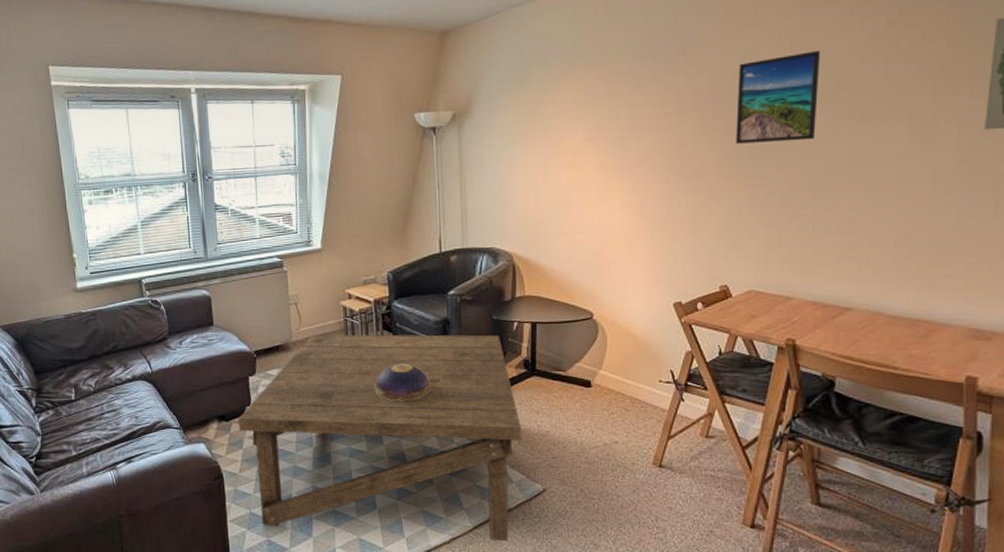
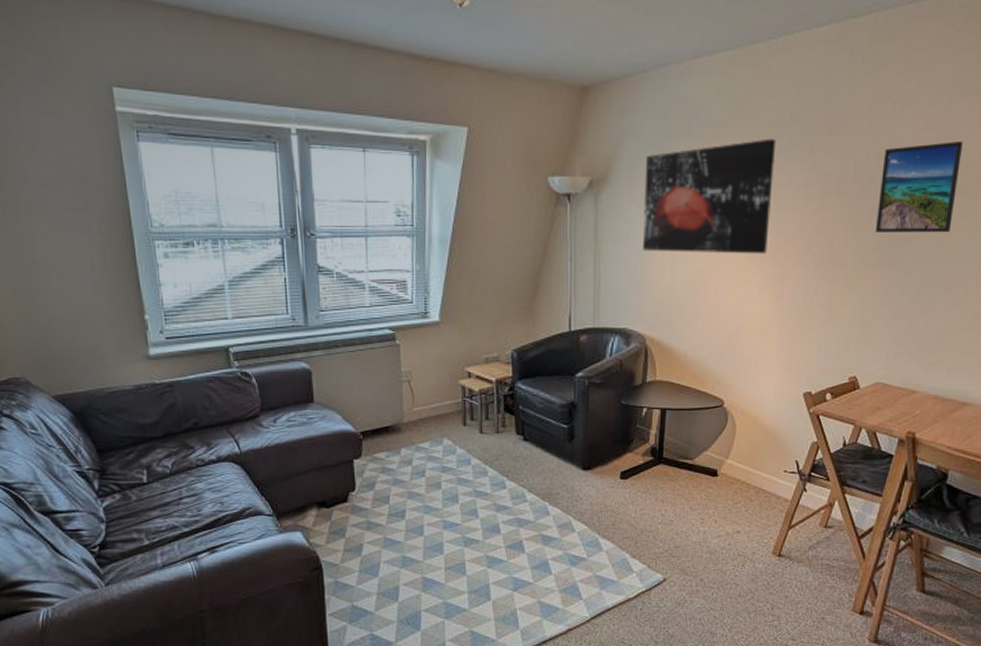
coffee table: present [239,334,521,542] -> none [341,416,645,632]
decorative bowl: present [375,363,430,401] -> none [494,449,553,488]
wall art: none [504,63,628,176] -> present [643,138,775,254]

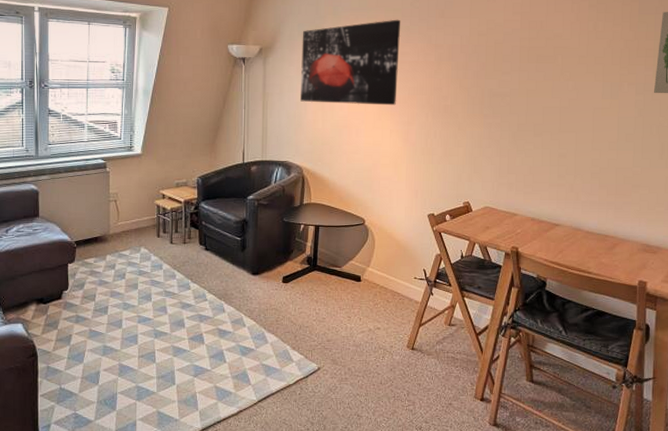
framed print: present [874,141,964,233] -> none [478,23,542,91]

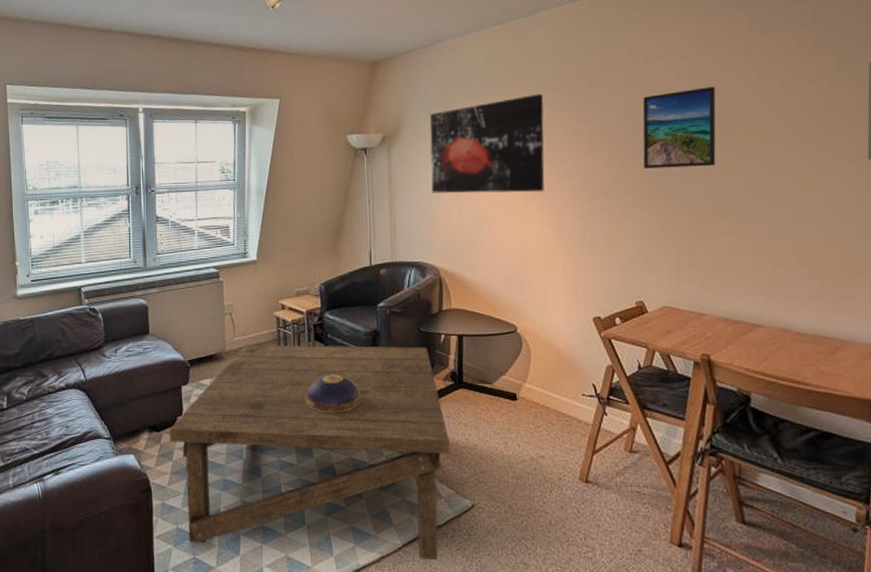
coffee table: none [56,229,302,413] -> present [170,344,450,561]
decorative bowl: none [180,257,228,289] -> present [306,374,360,412]
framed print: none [478,23,542,91] -> present [642,87,716,169]

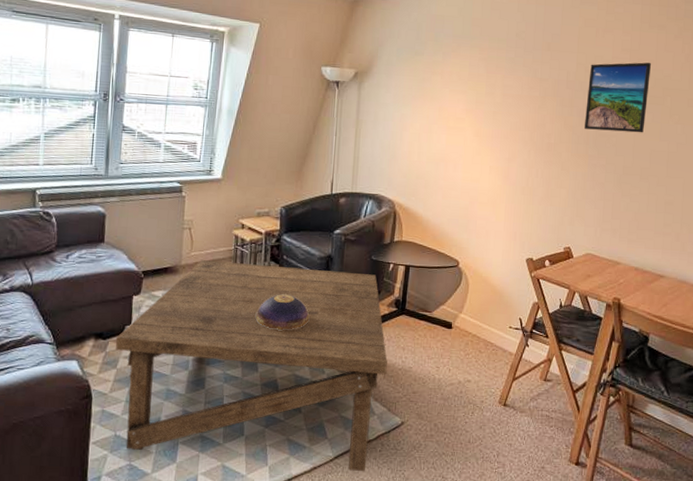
wall art: present [429,93,545,194] -> none [396,49,505,141]

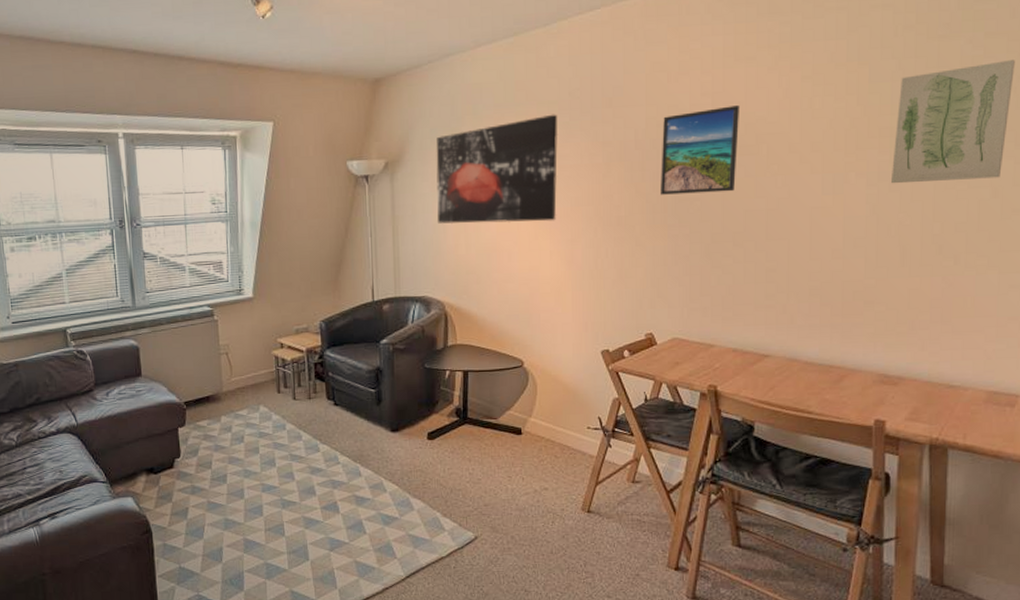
coffee table: present [116,260,388,472] -> none [168,383,454,590]
decorative bowl: present [256,294,309,330] -> none [307,413,363,451]
wall art: none [396,49,505,141] -> present [436,114,558,224]

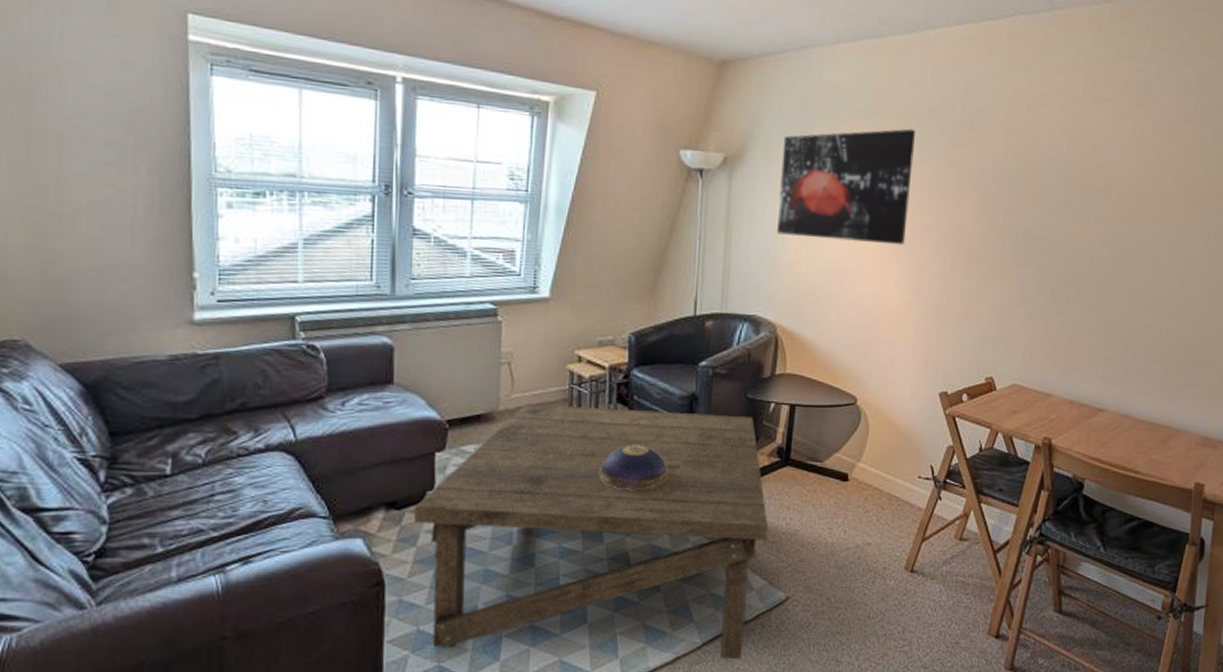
coffee table: none [168,383,454,590] -> present [414,404,768,660]
decorative bowl: none [307,413,363,451] -> present [600,445,668,490]
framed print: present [659,105,741,195] -> none [1011,146,1095,235]

